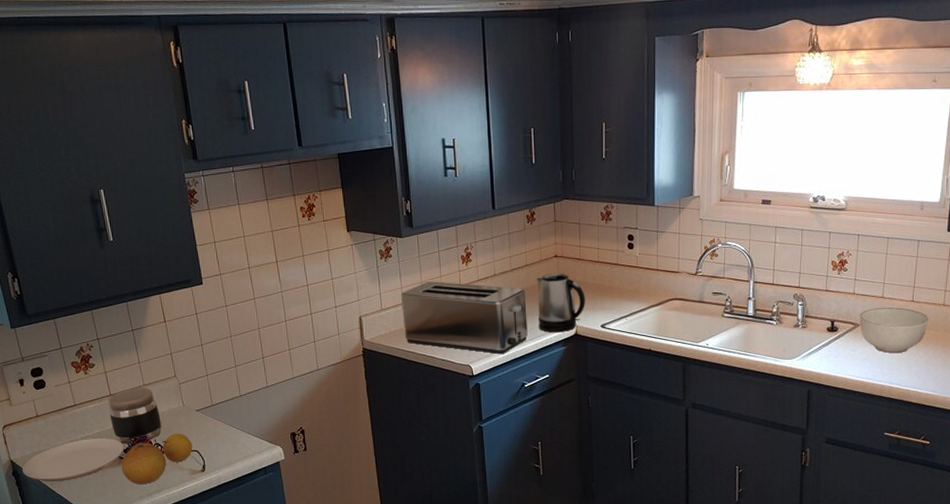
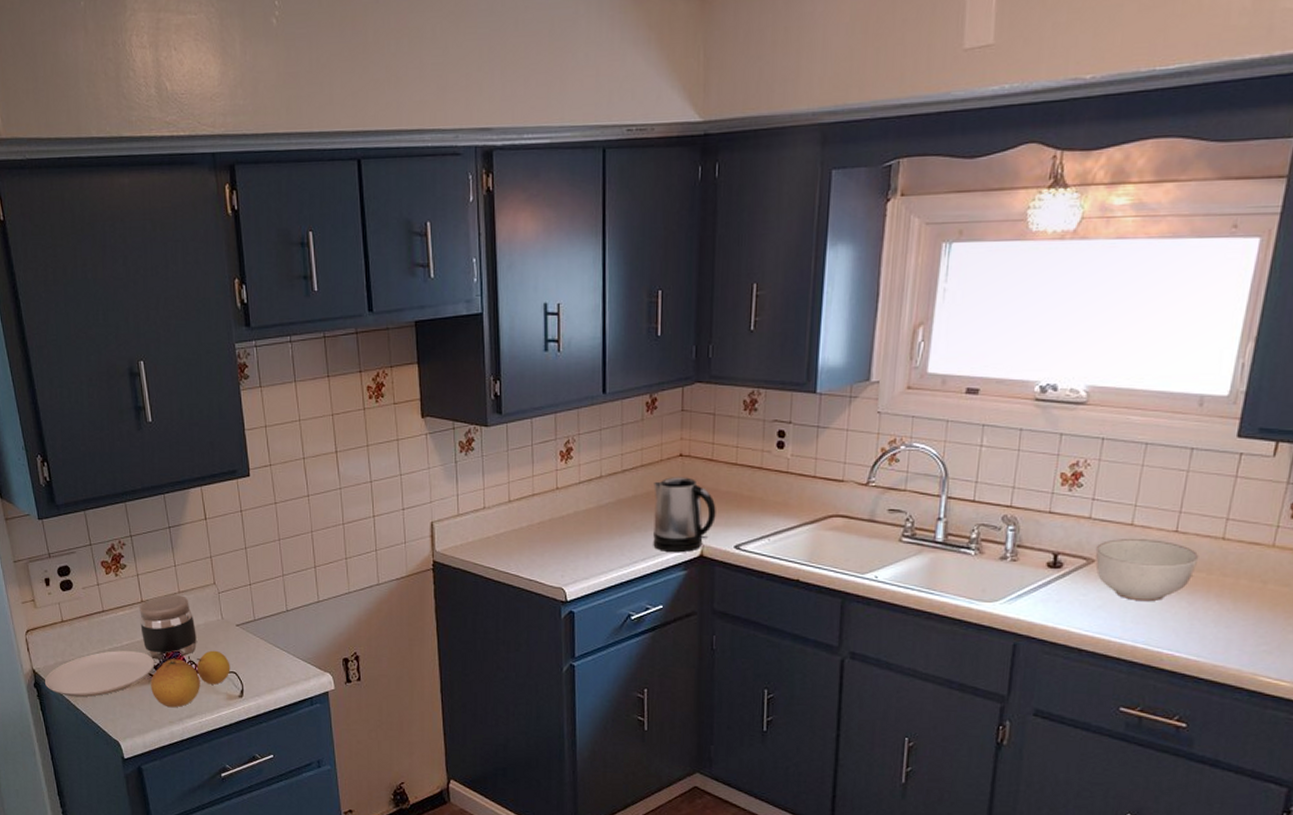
toaster: present [400,281,528,354] -> none [482,482,639,576]

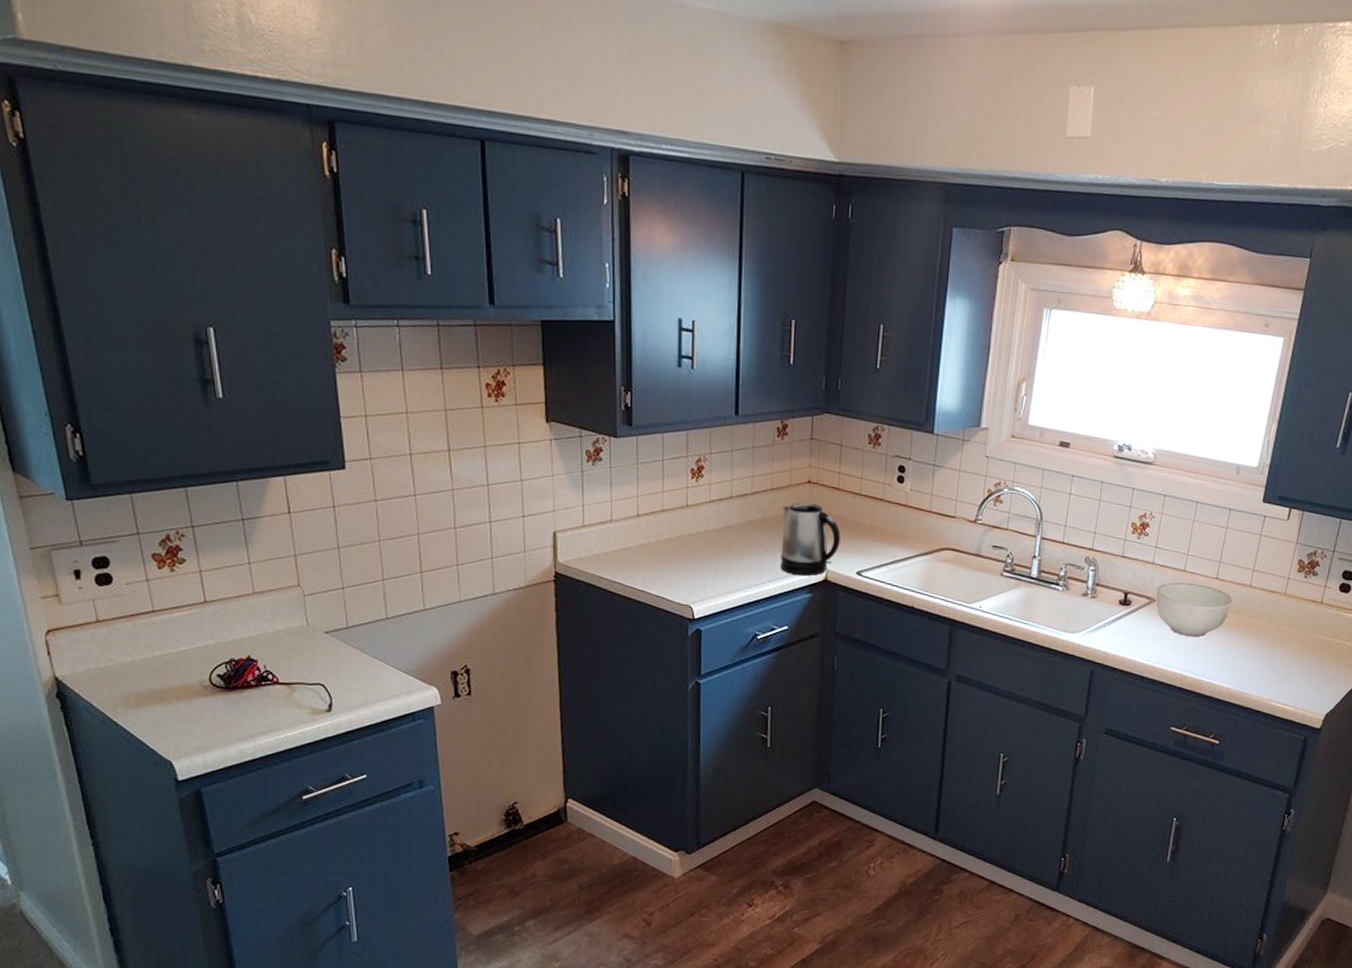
plate: present [45,650,155,697] -> none [72,657,221,710]
jar: present [139,595,197,660] -> none [202,596,275,669]
fruit: present [151,658,200,708] -> none [215,667,279,723]
fruit: present [196,650,231,685] -> none [273,659,317,698]

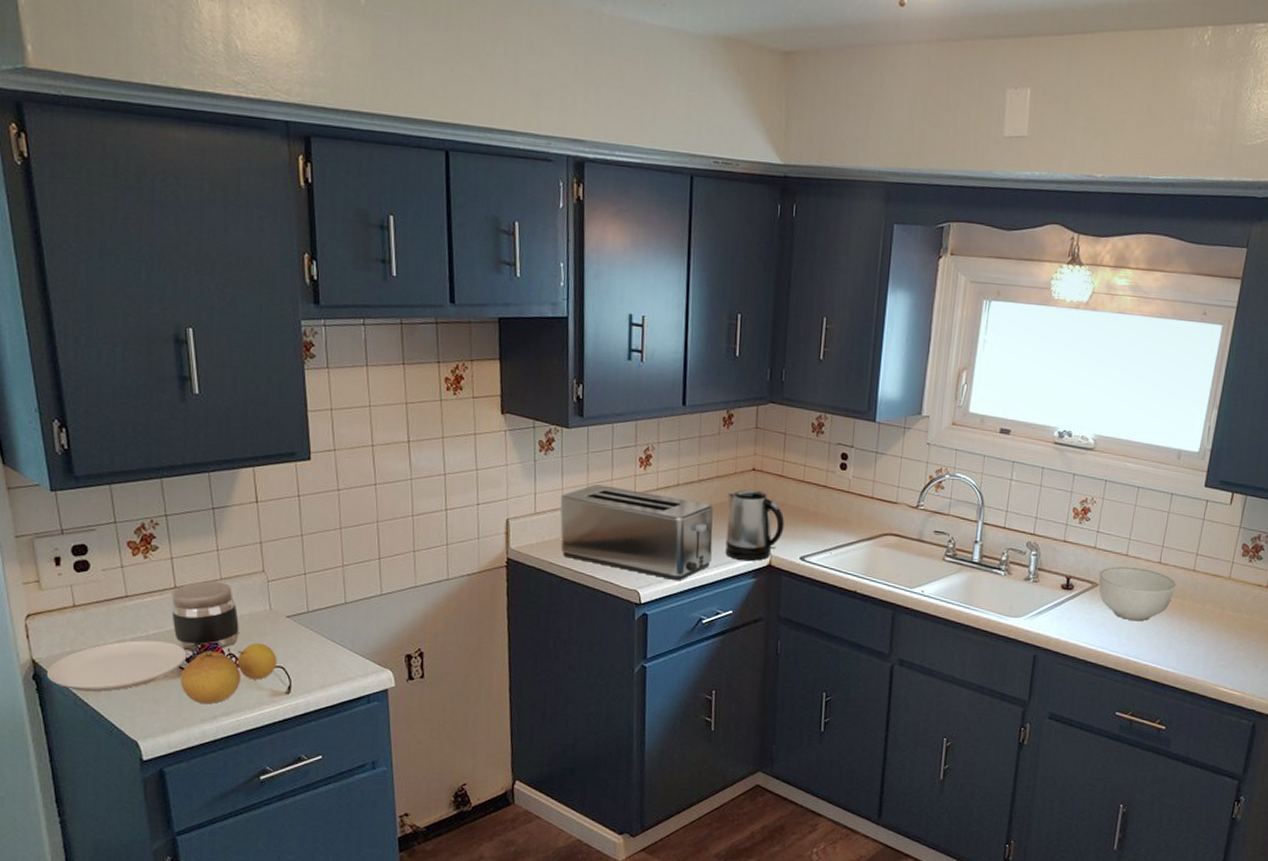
plate: none [72,657,221,710] -> present [47,640,187,691]
jar: none [202,596,275,669] -> present [172,581,239,652]
fruit: none [215,667,279,723] -> present [181,650,241,704]
fruit: none [273,659,317,698] -> present [237,643,277,680]
toaster: none [609,496,768,595] -> present [560,484,713,580]

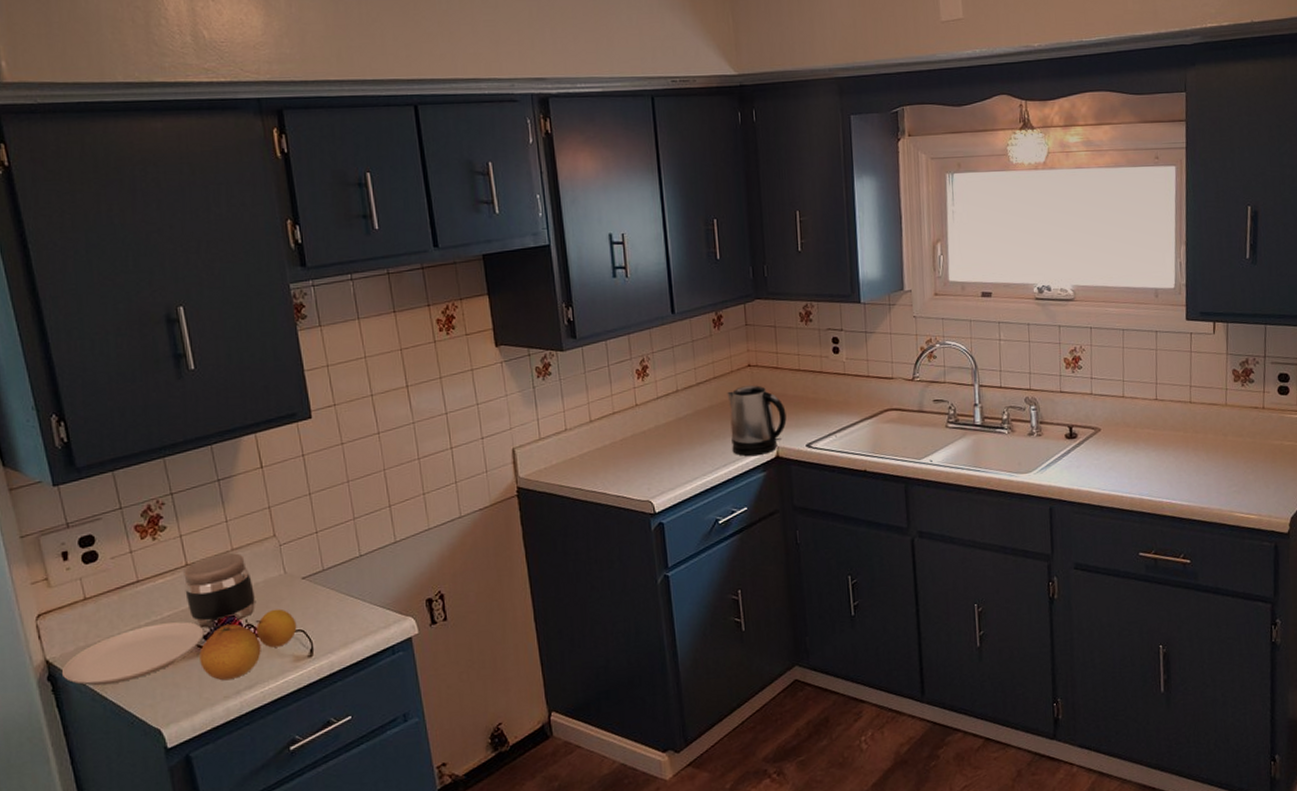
toaster: present [560,484,713,580] -> none [563,401,720,485]
bowl: present [1098,567,1176,622] -> none [1099,407,1176,460]

